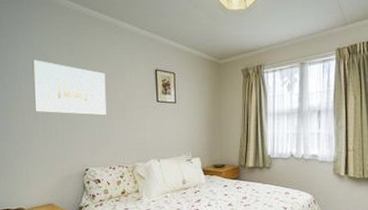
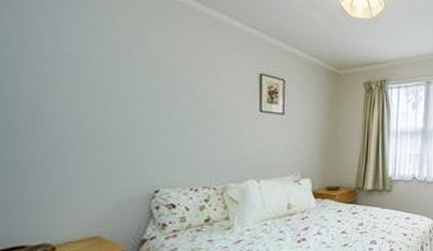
wall art: present [32,60,106,116] -> none [81,46,192,124]

